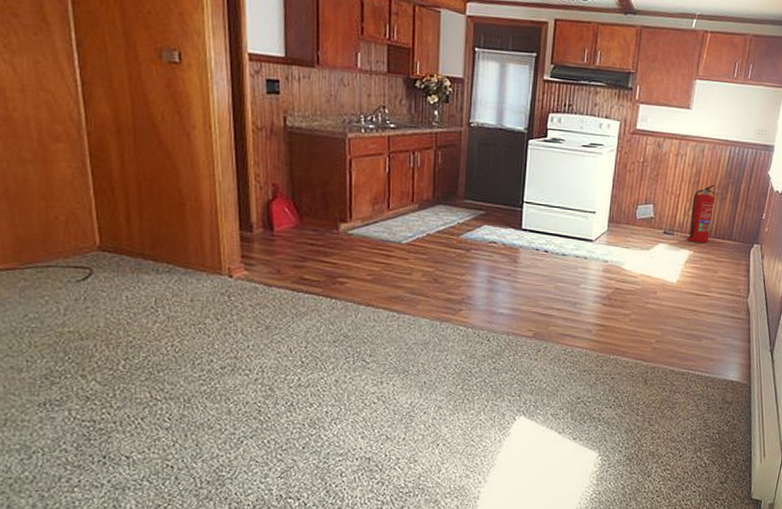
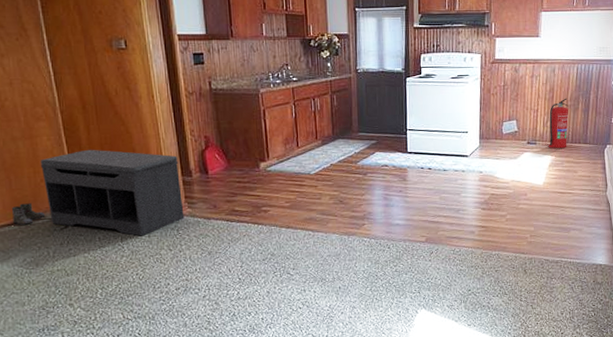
boots: none [14,244,58,272] -> present [12,203,46,225]
bench: none [55,184,239,300] -> present [40,149,184,236]

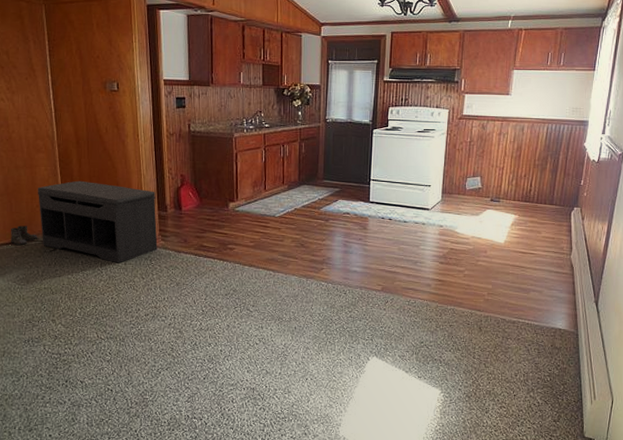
fire extinguisher: present [548,98,569,149] -> none [512,157,536,208]

